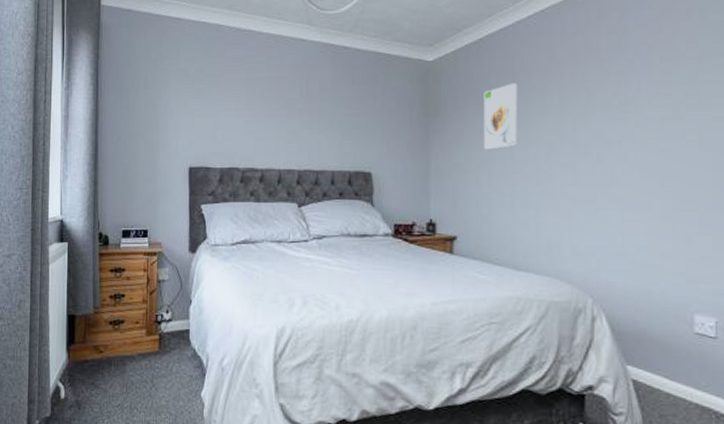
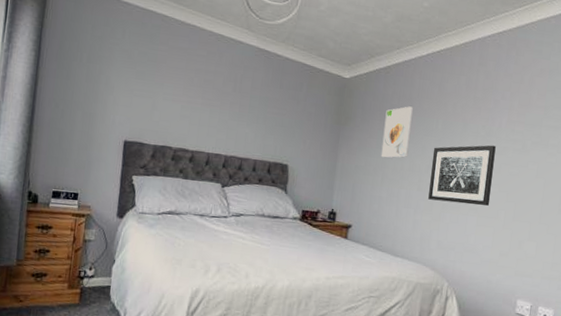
wall art: none [550,116,637,196] -> present [428,145,496,206]

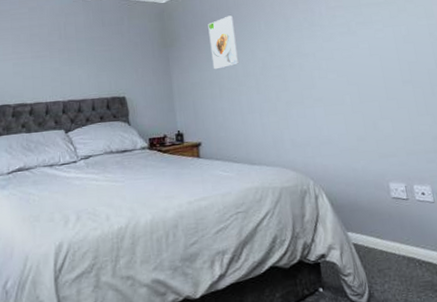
wall art: present [428,145,496,206] -> none [262,34,333,100]

